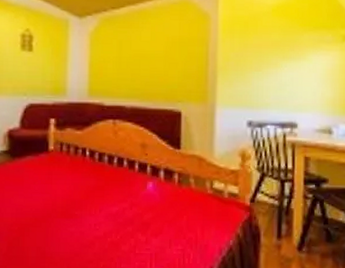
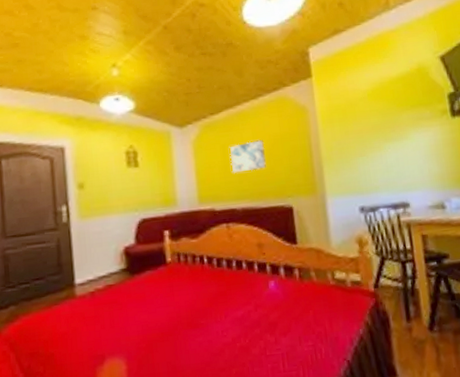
wall art: none [125,40,161,71] -> present [230,139,266,173]

